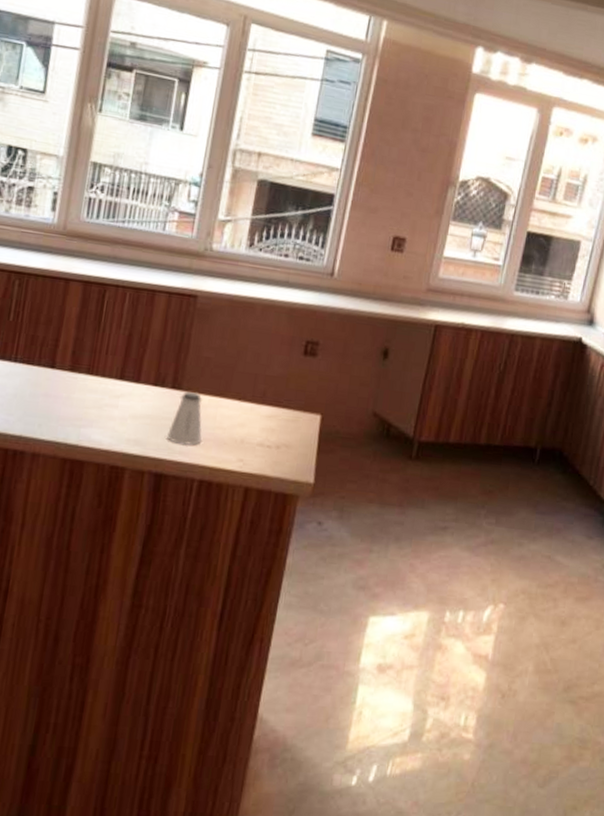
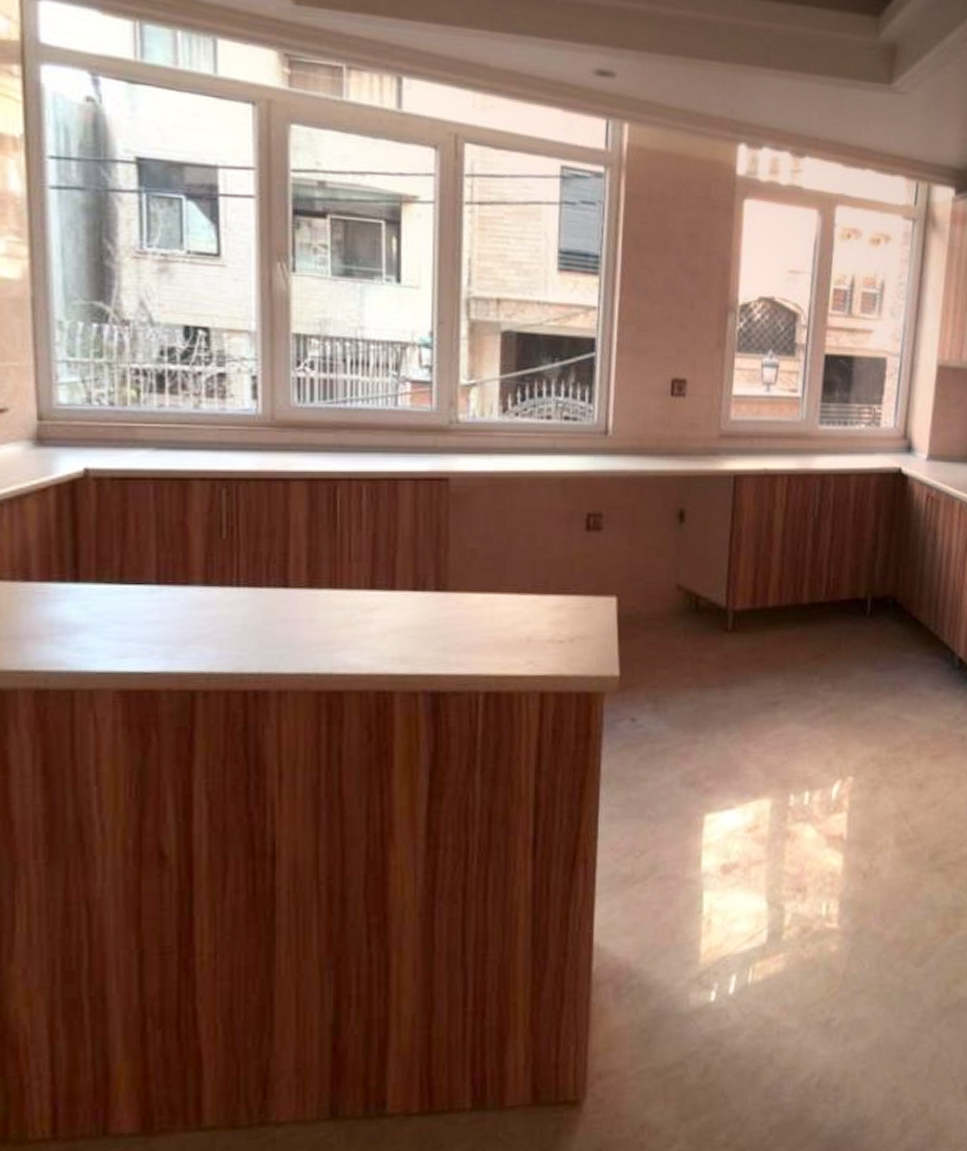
saltshaker: present [167,391,203,446] -> none [438,591,480,655]

